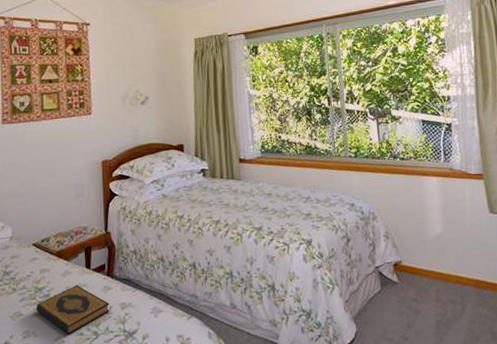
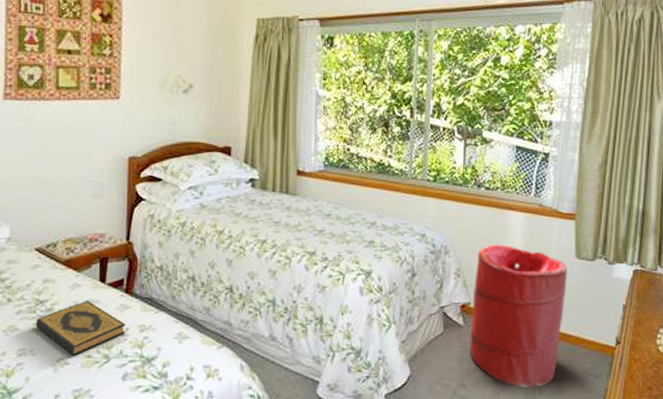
laundry hamper: none [402,207,488,336] -> present [469,244,568,387]

